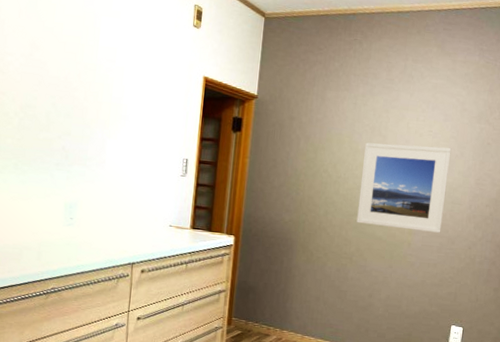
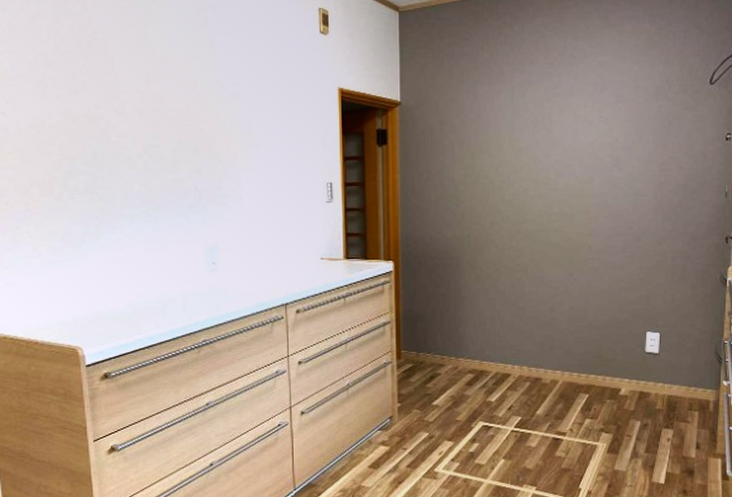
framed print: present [356,142,452,233] -> none [527,133,628,231]

